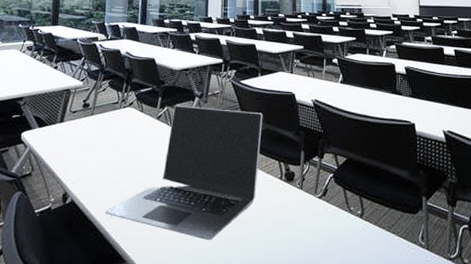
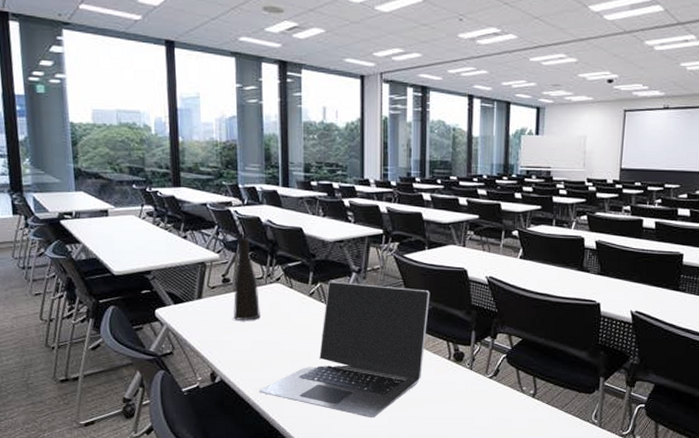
vase: none [90,67,114,143] -> present [234,238,262,322]

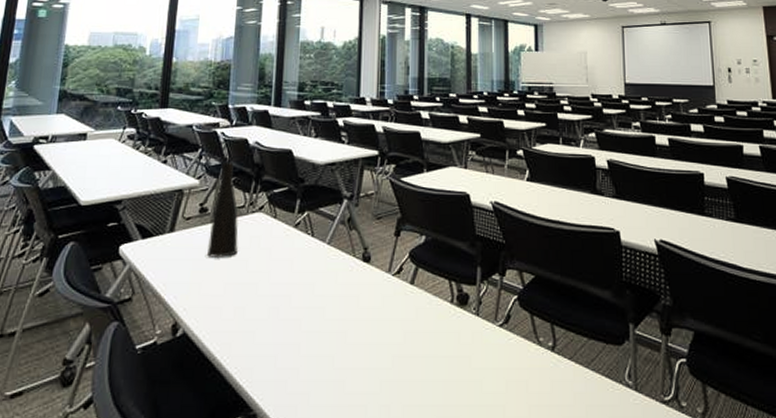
laptop: present [259,281,430,419] -> none [227,209,430,383]

